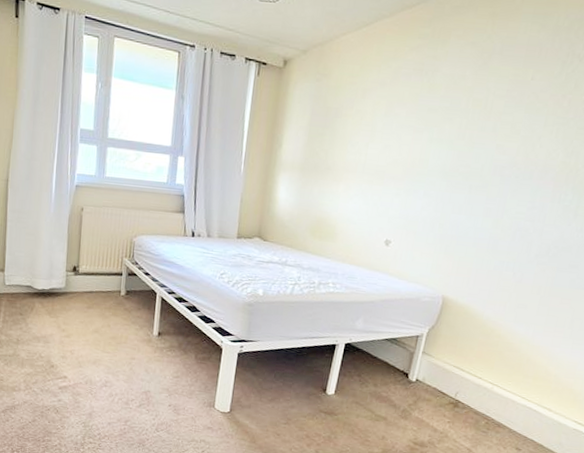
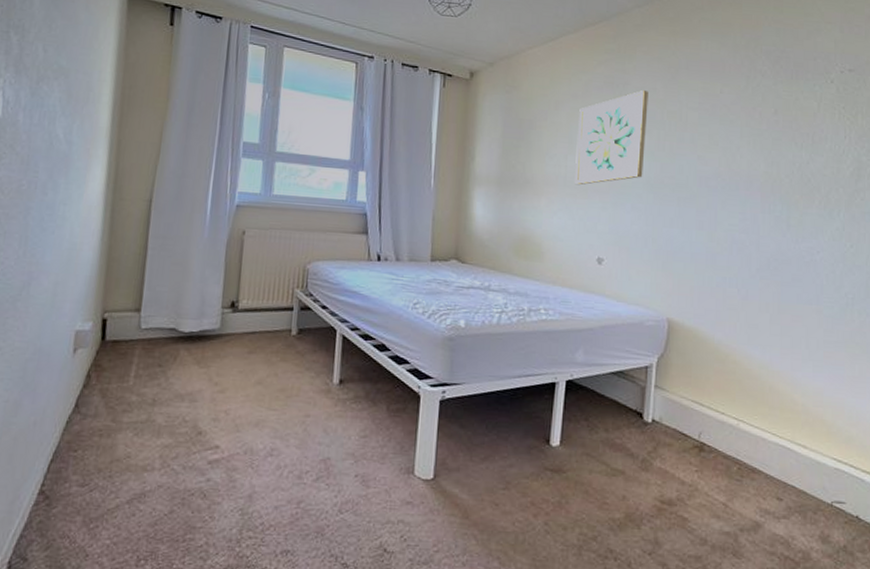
wall art: none [372,76,457,173] -> present [575,89,649,185]

